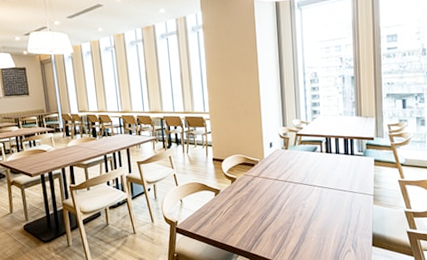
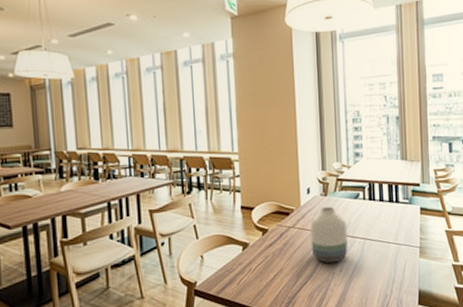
vase: none [273,158,307,208] -> present [310,206,348,263]

